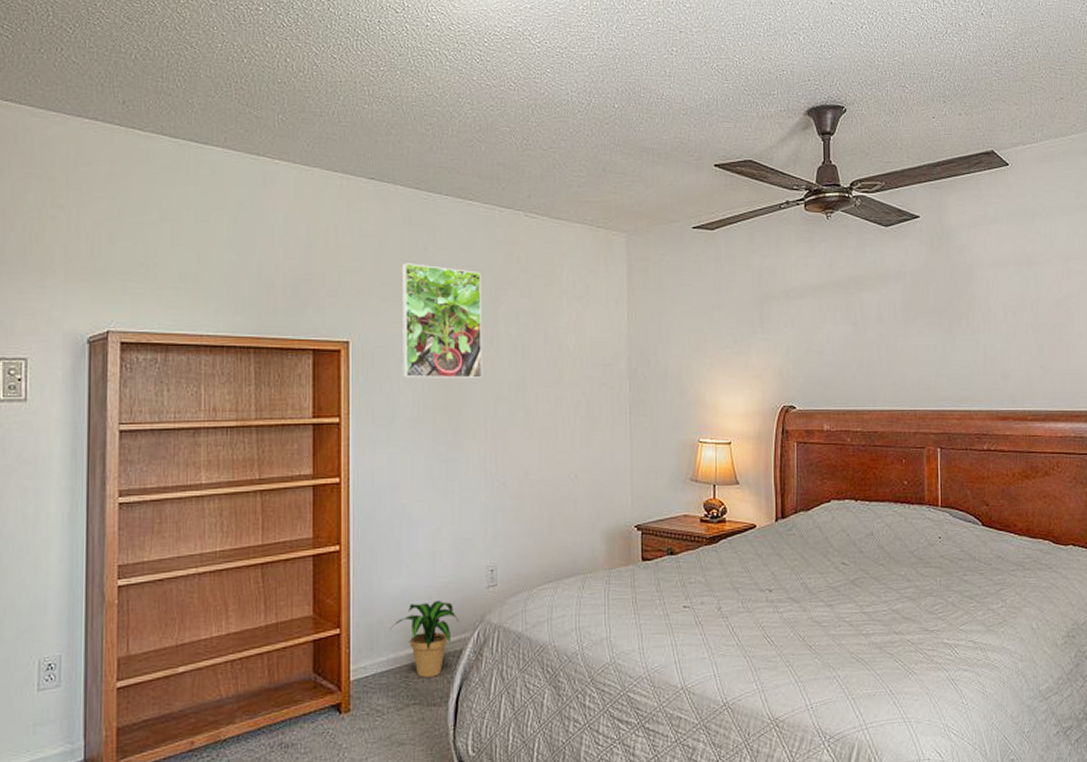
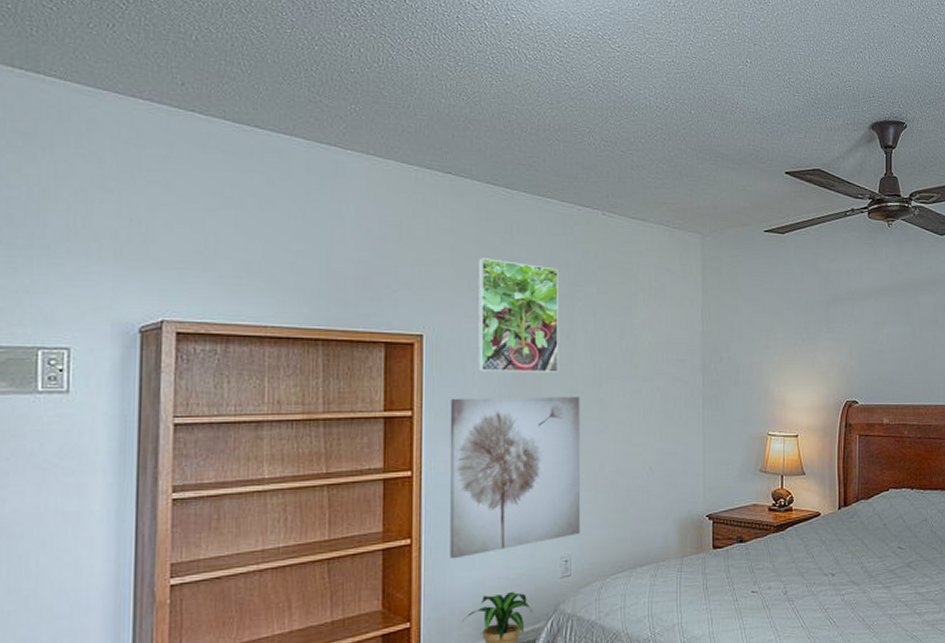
wall art: none [376,403,506,567] -> present [449,397,581,559]

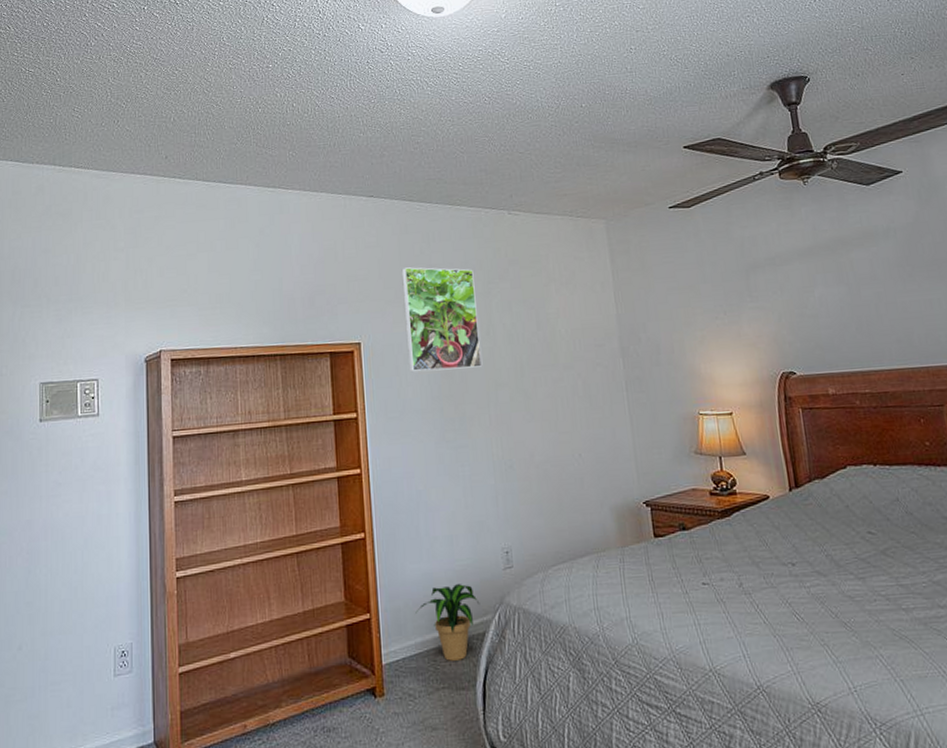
wall art: present [449,397,581,559] -> none [388,389,518,552]

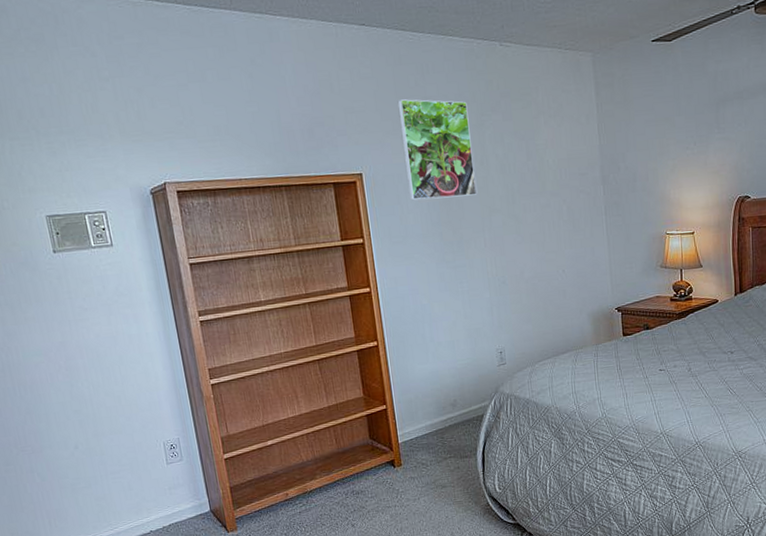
potted plant: present [415,584,480,661] -> none [425,379,479,437]

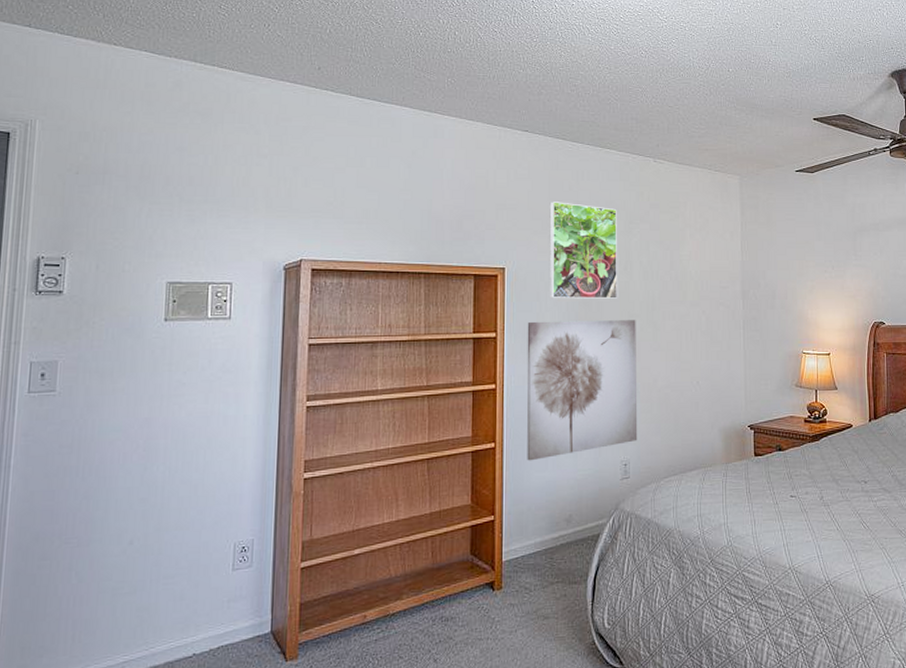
wall art: none [392,215,510,356] -> present [526,320,638,461]

